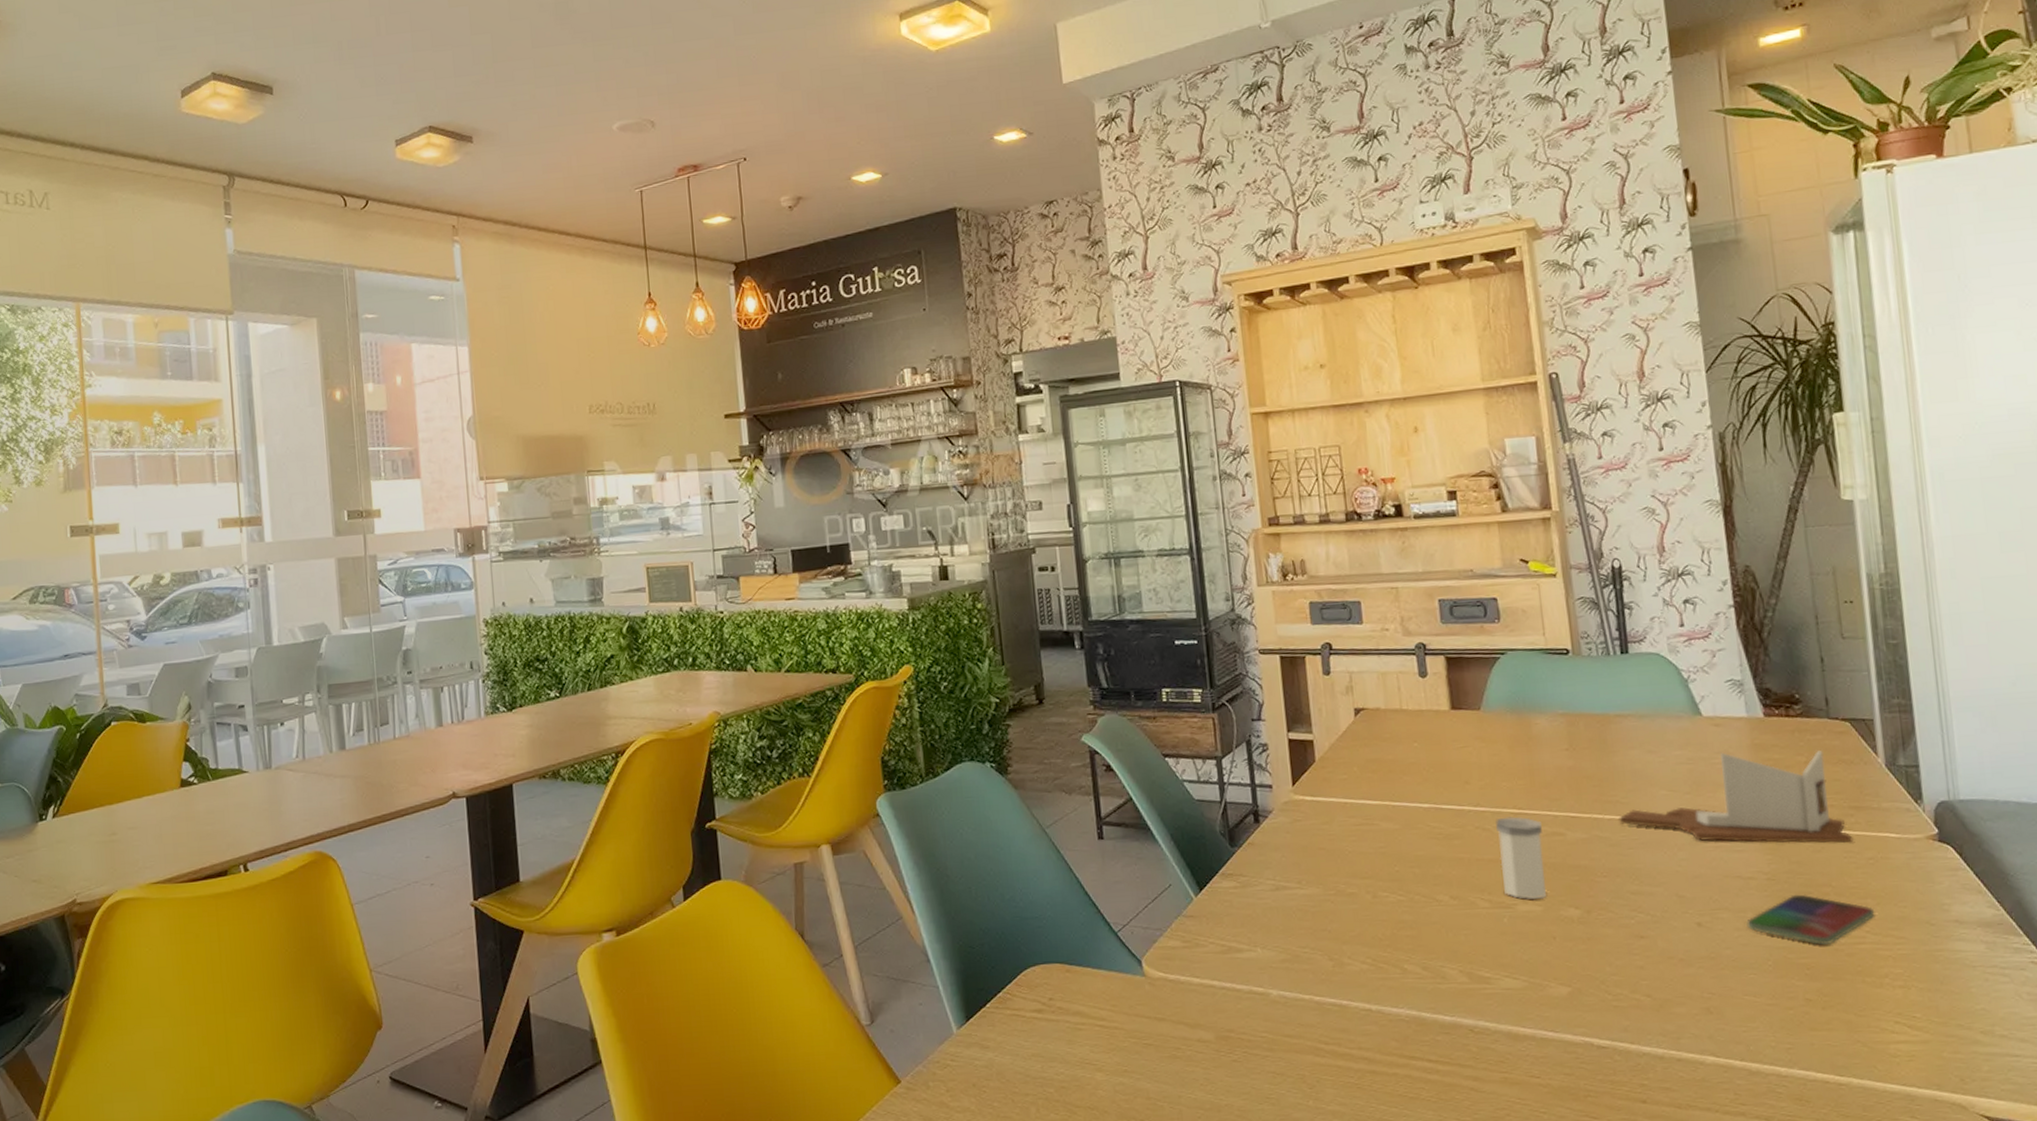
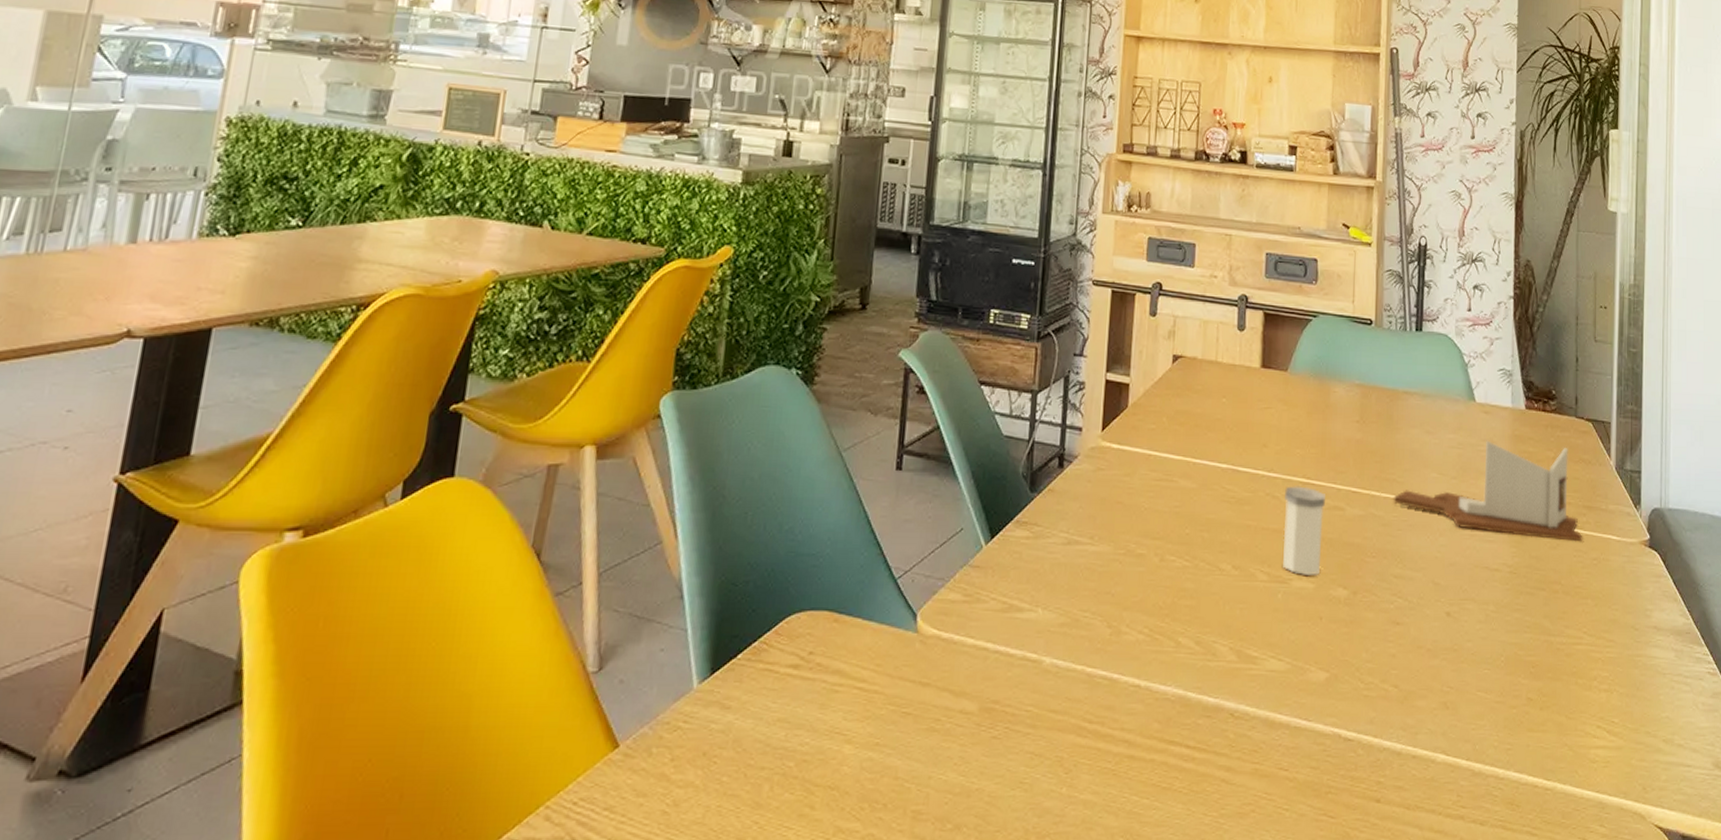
smartphone: present [1746,894,1875,945] -> none [1488,590,1593,643]

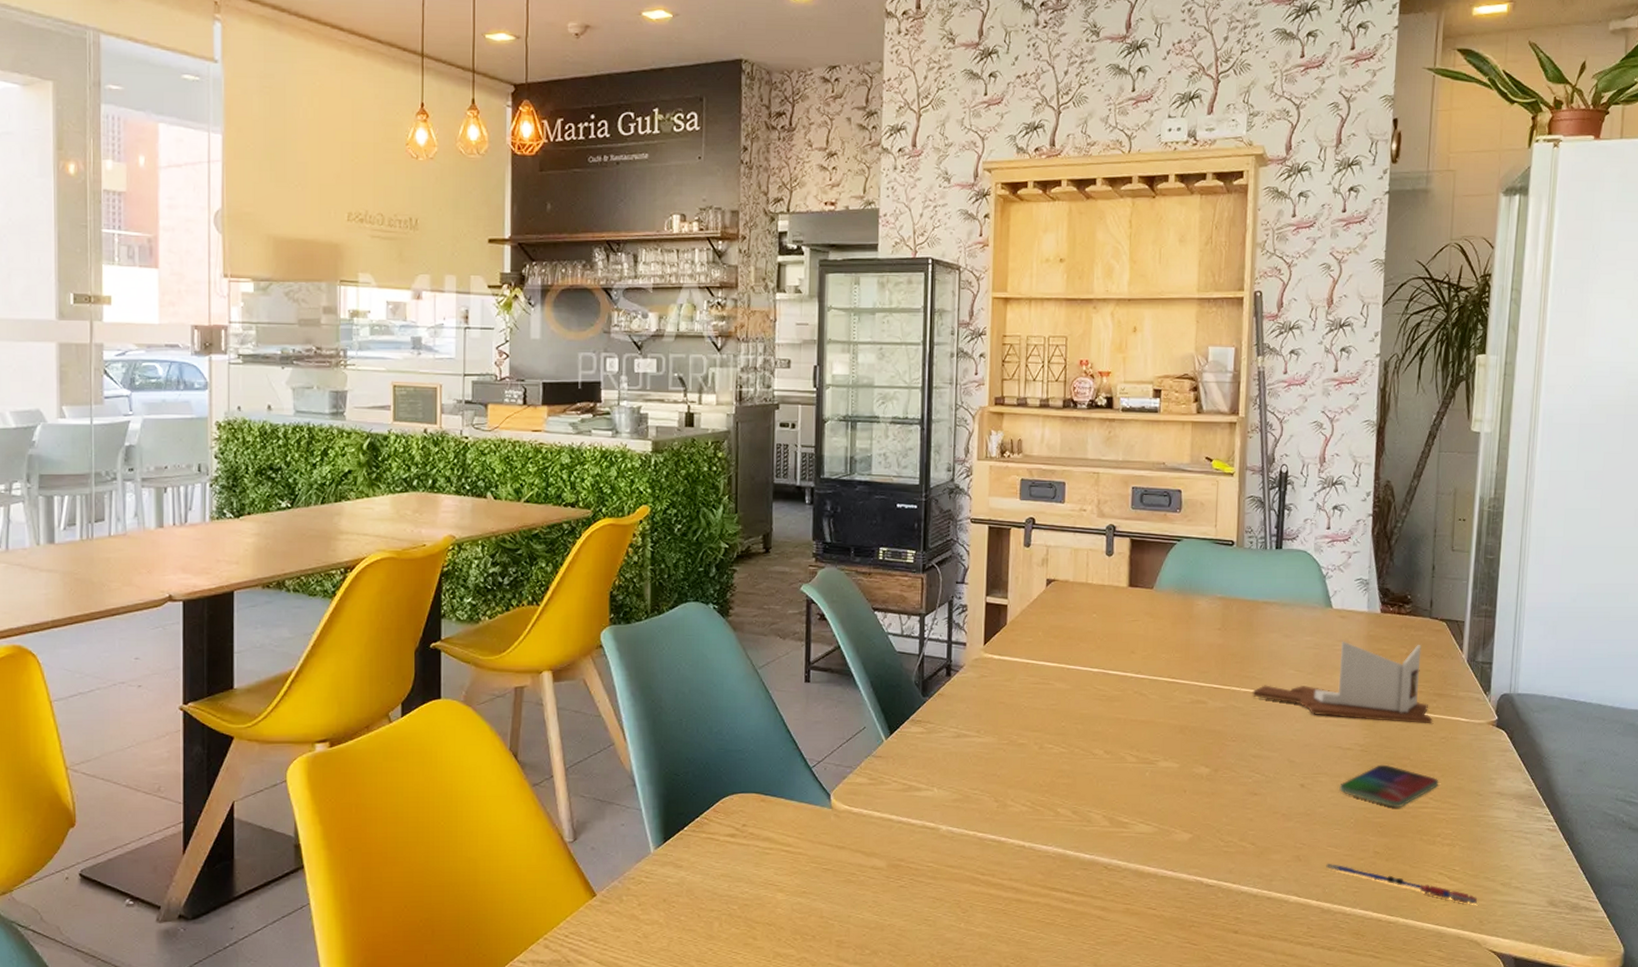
salt shaker: present [1283,486,1326,575] -> none [1150,684,1190,757]
pen: none [1476,711,1640,767] -> present [1326,863,1478,905]
smartphone: none [1488,590,1593,643] -> present [1339,764,1439,807]

